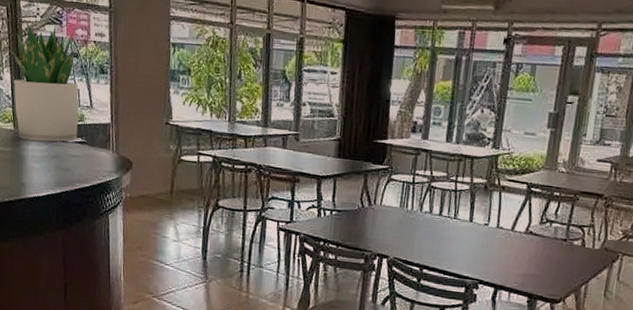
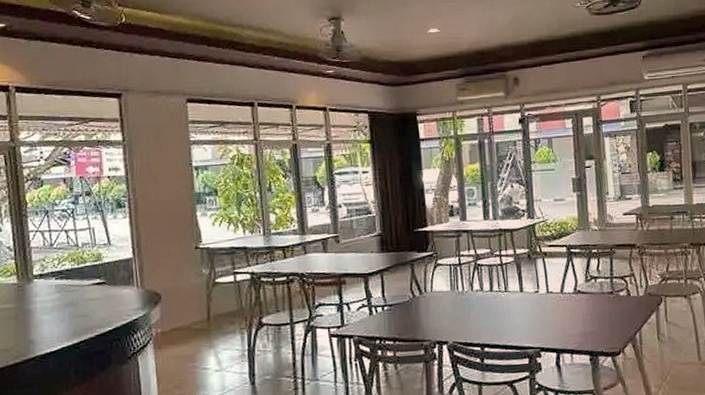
planter: present [9,24,79,143] -> none [8,164,95,293]

